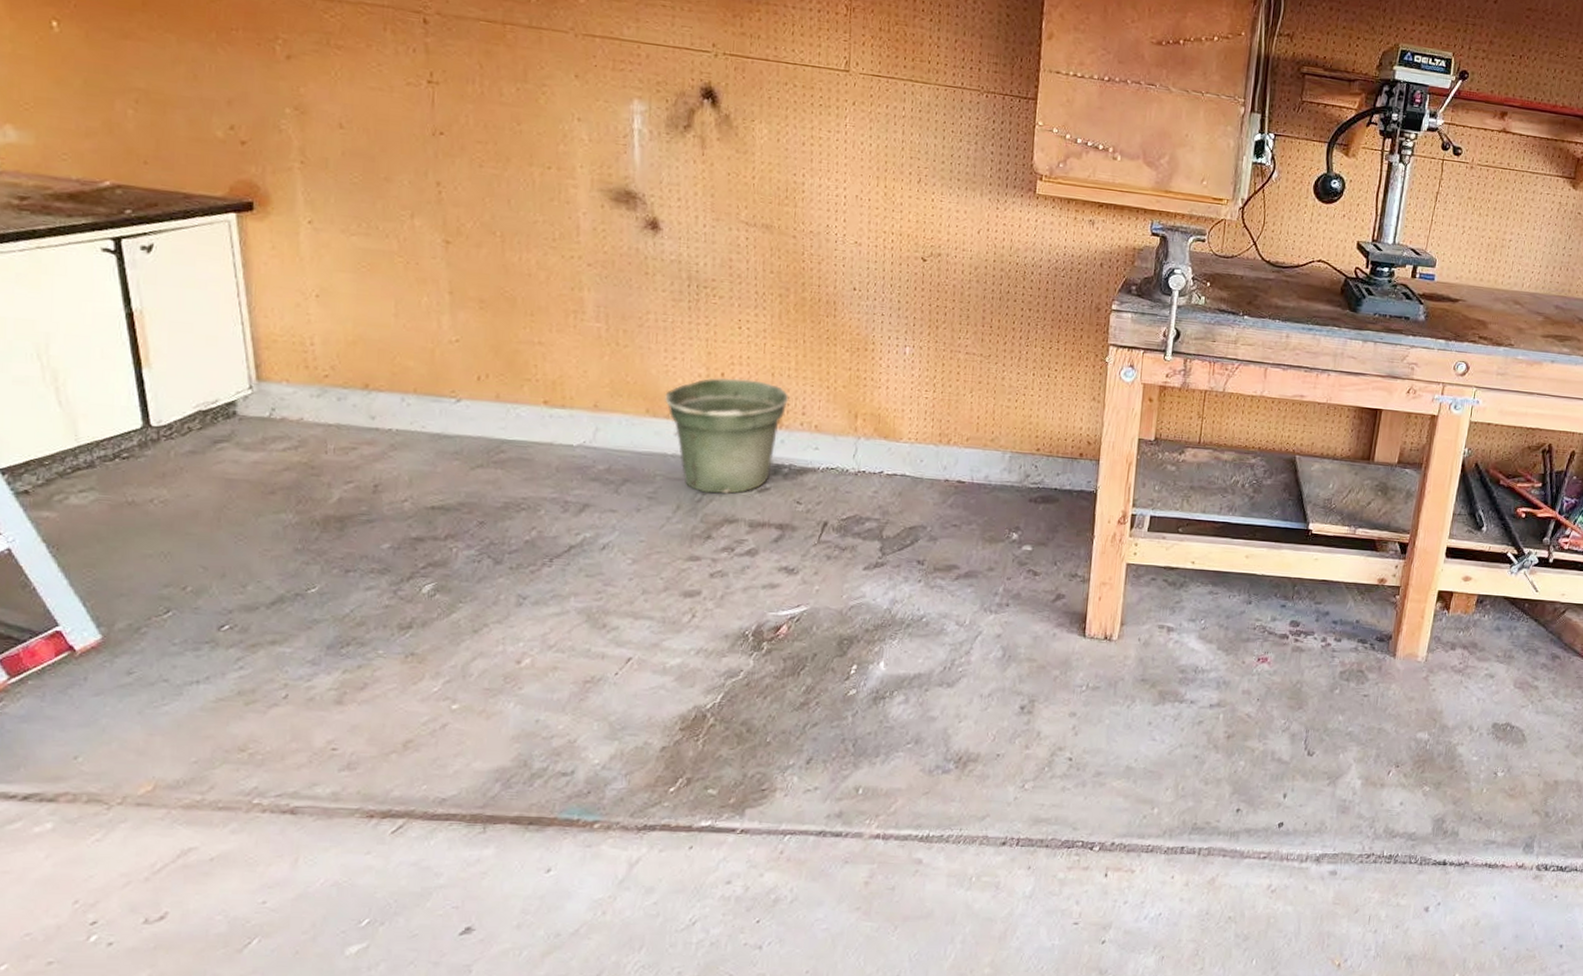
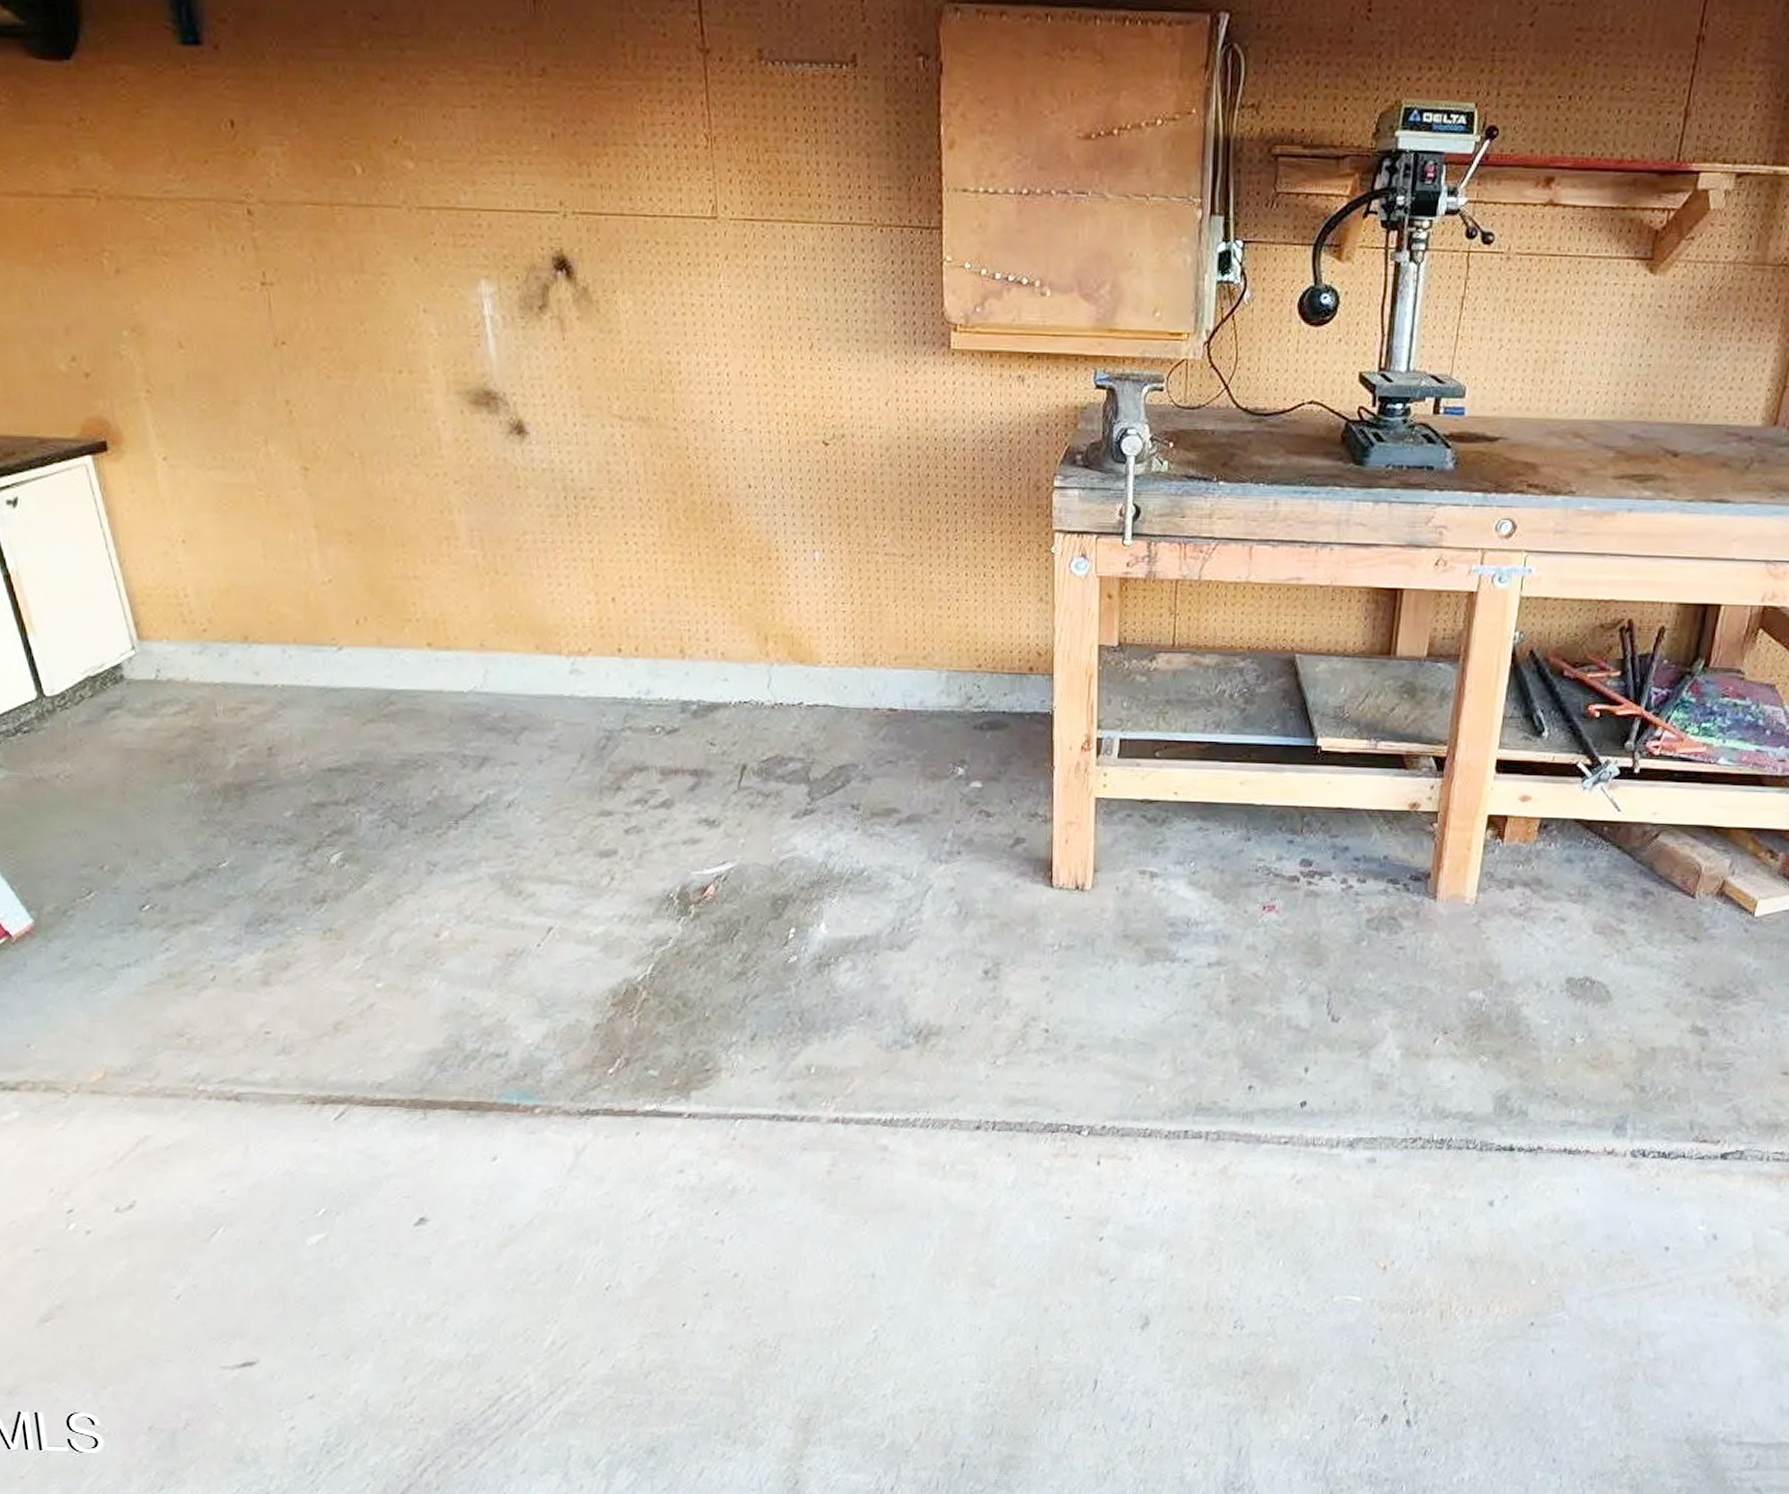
flower pot: present [665,377,789,494] -> none [554,603,690,738]

